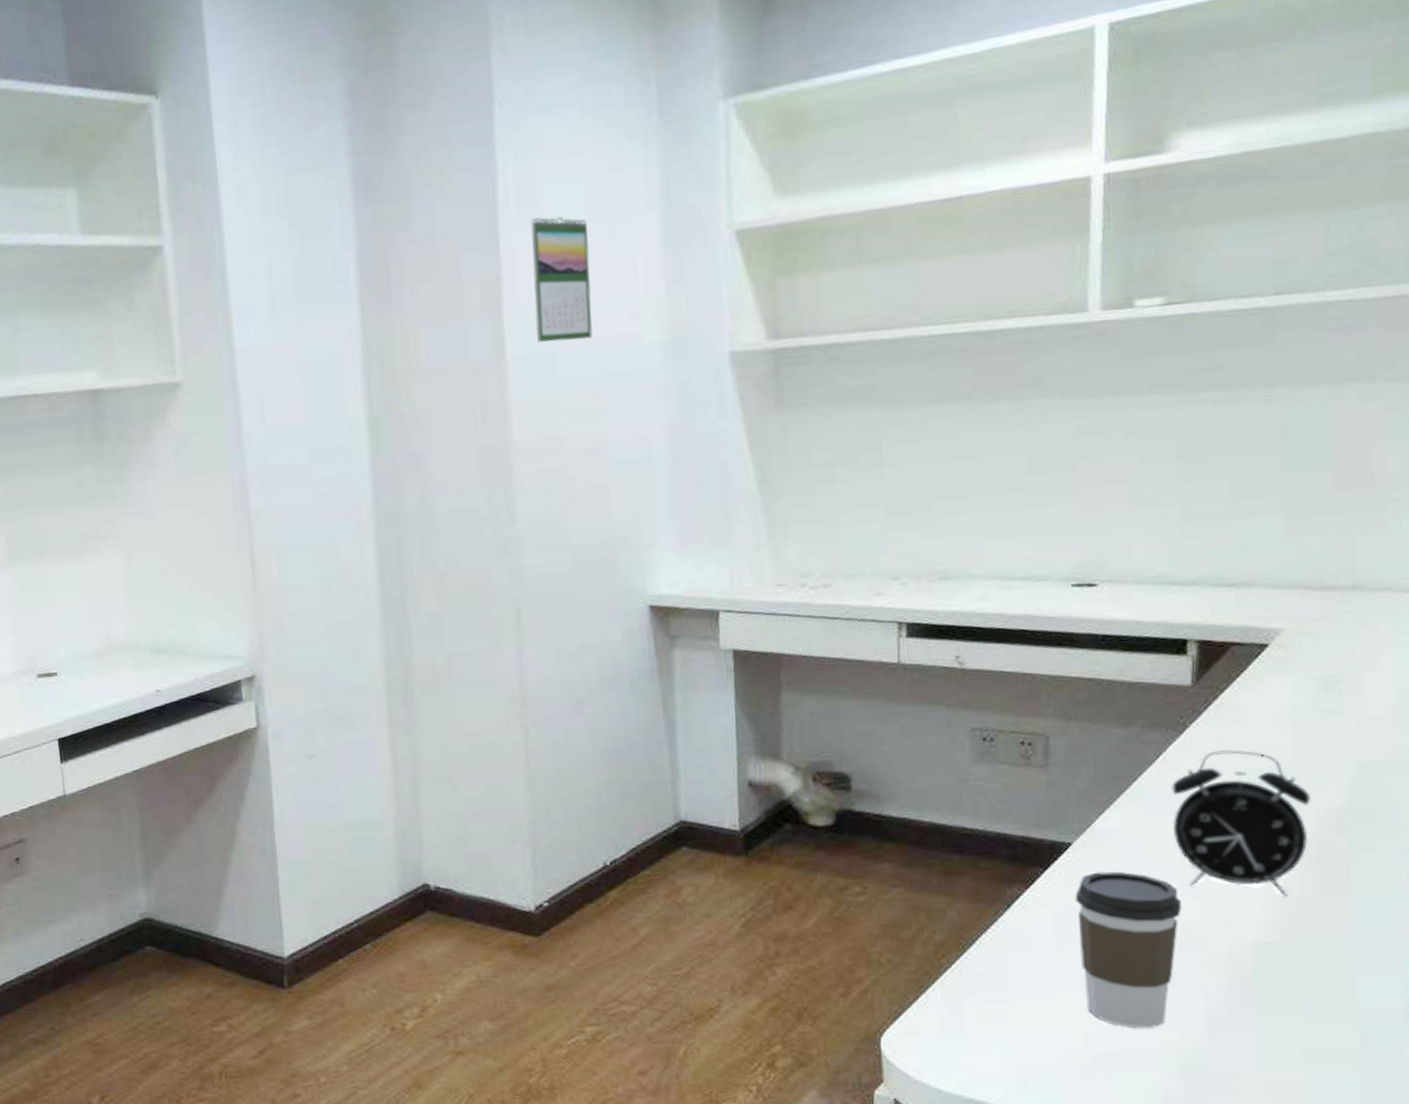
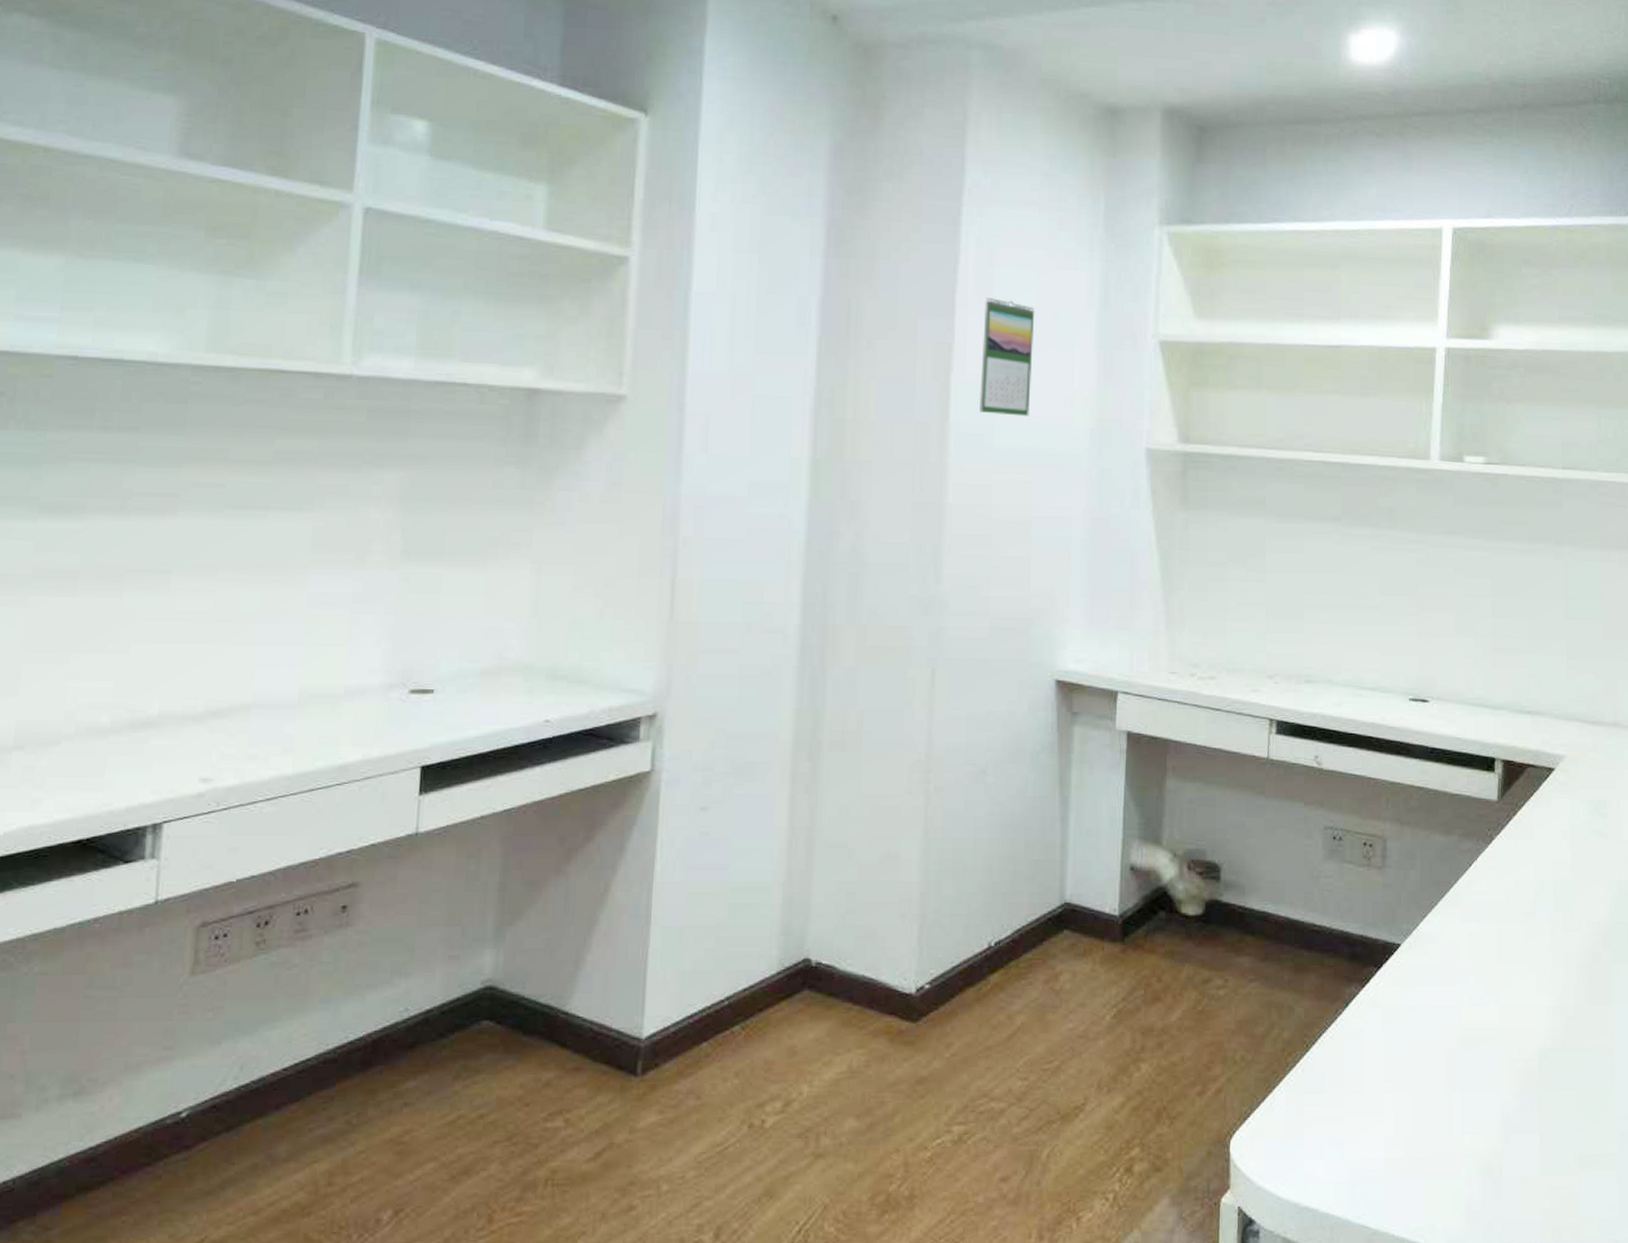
coffee cup: present [1075,871,1182,1028] -> none [1401,974,1486,1132]
alarm clock: present [1172,749,1310,898] -> none [1480,861,1583,1005]

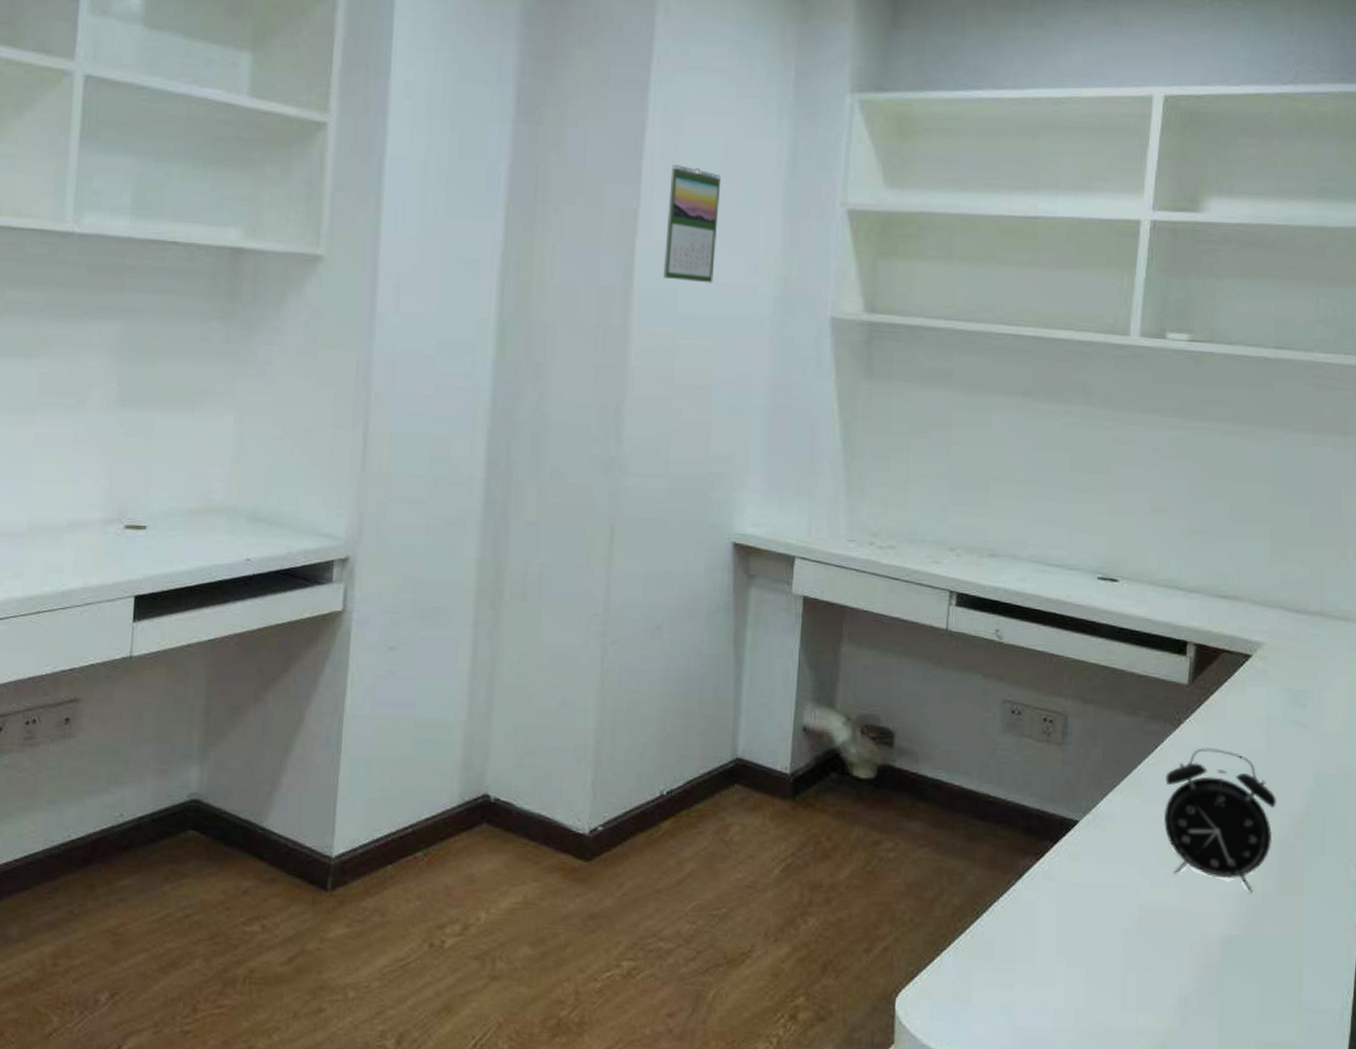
alarm clock: none [1480,861,1583,1005] -> present [1164,747,1276,894]

